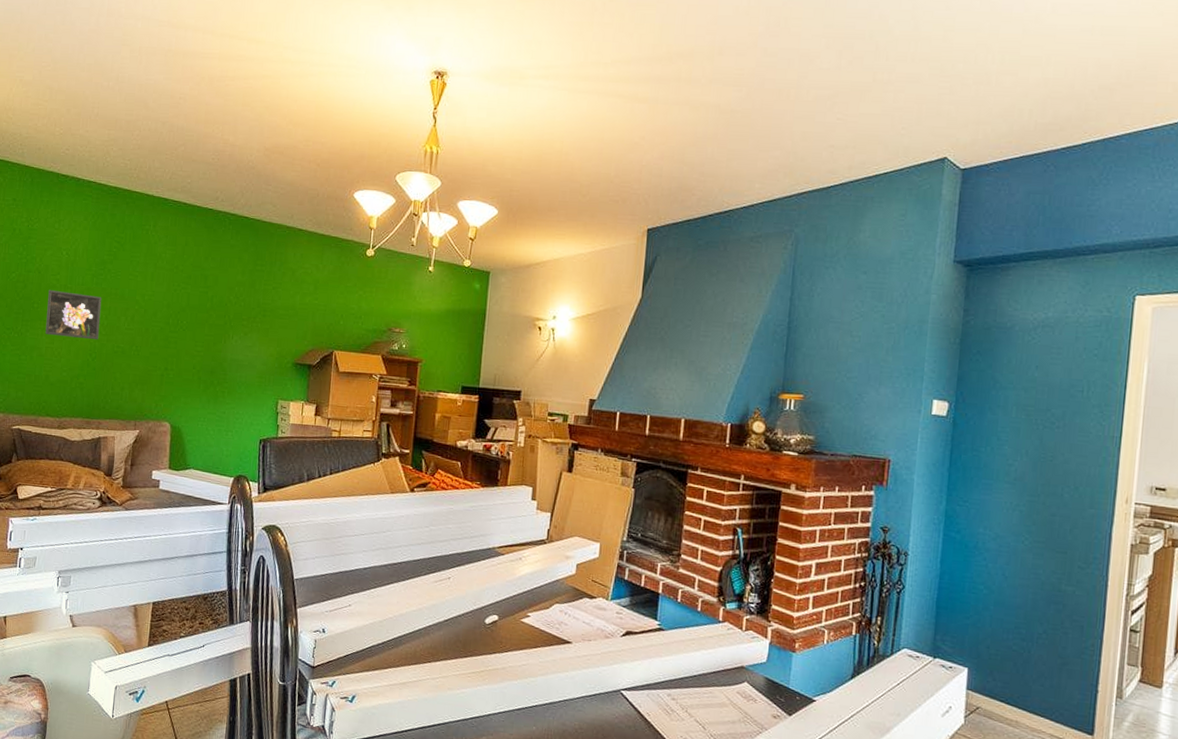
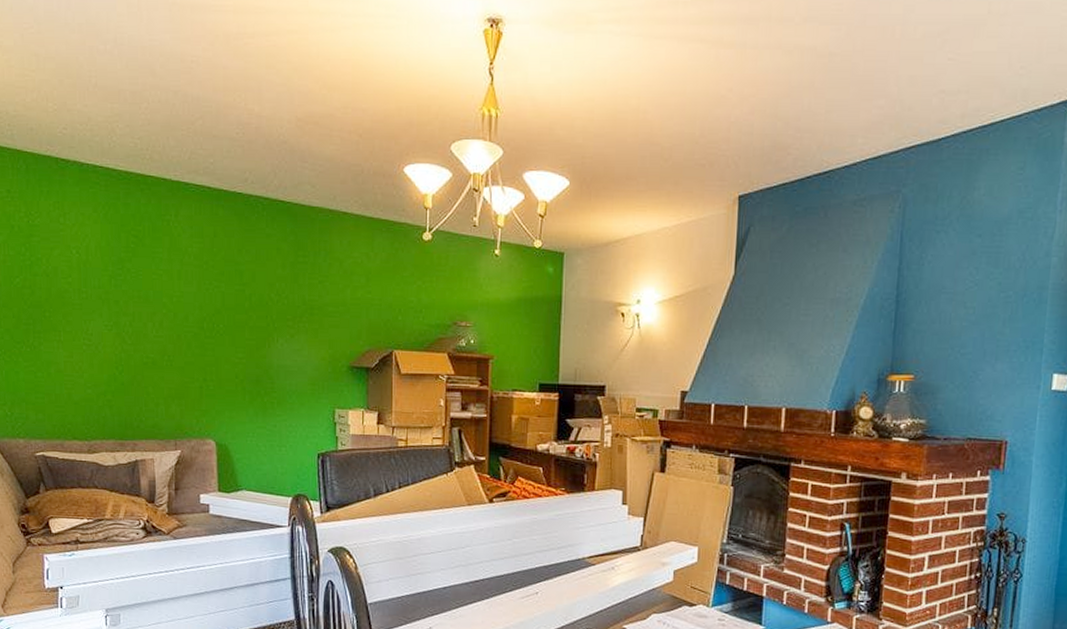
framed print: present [45,289,102,340] -> none [60,295,125,351]

